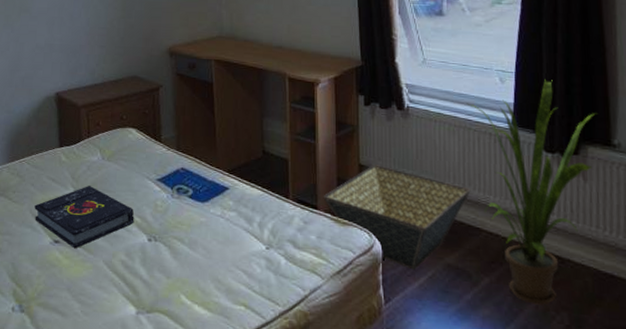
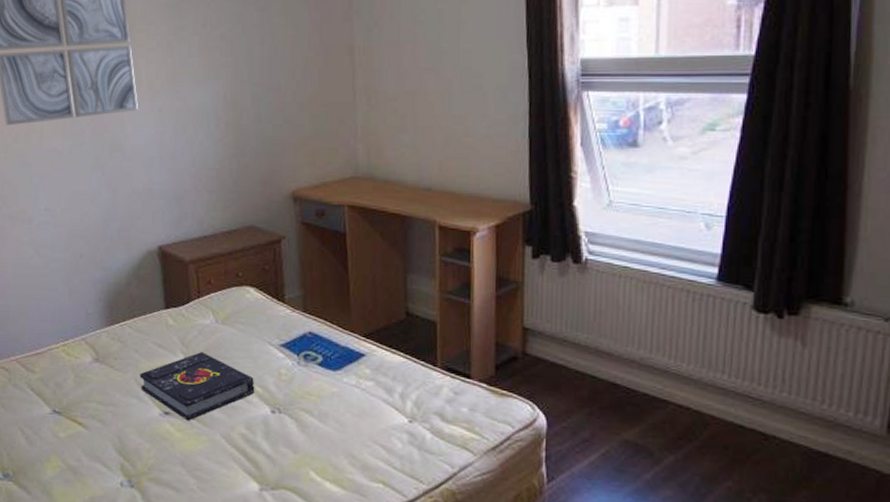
basket: present [323,164,471,270] -> none [478,327,659,447]
house plant: present [467,79,596,305] -> none [661,225,826,486]

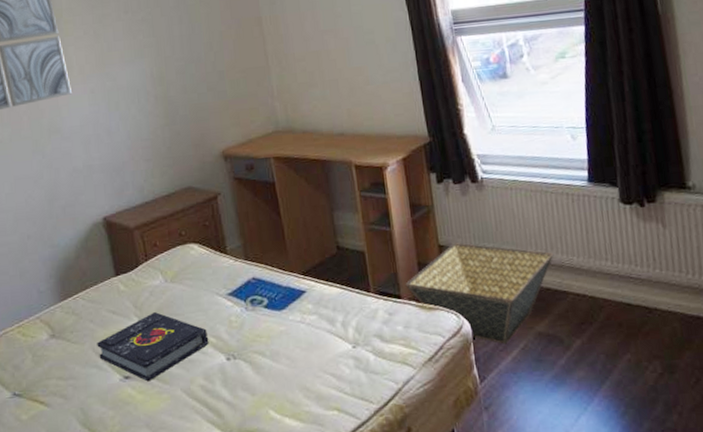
basket: none [478,327,659,447] -> present [405,243,554,344]

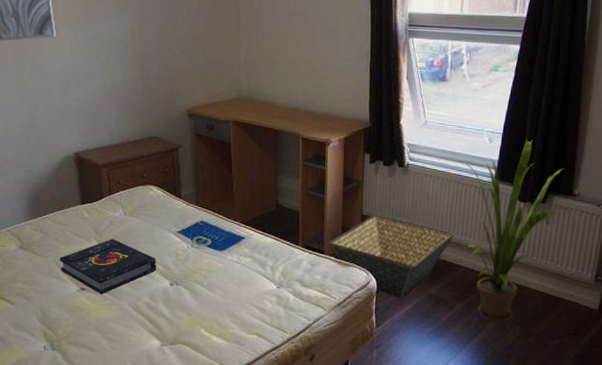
house plant: none [541,130,670,359] -> present [459,140,564,322]

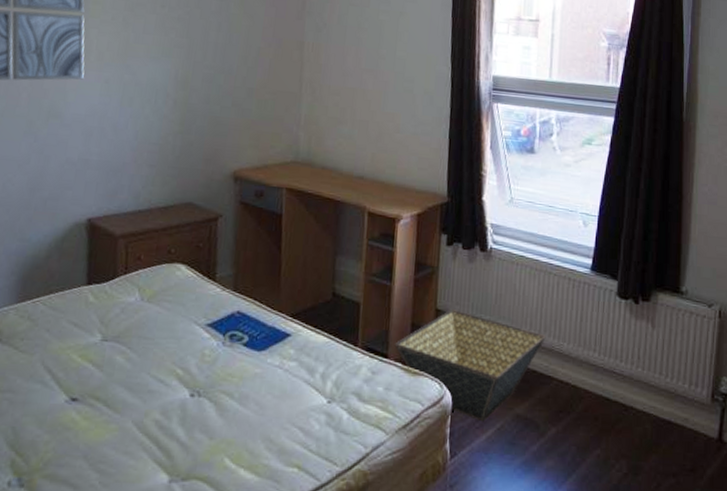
book: present [59,239,157,295] -> none [47,332,176,408]
house plant: present [459,140,564,322] -> none [549,224,669,454]

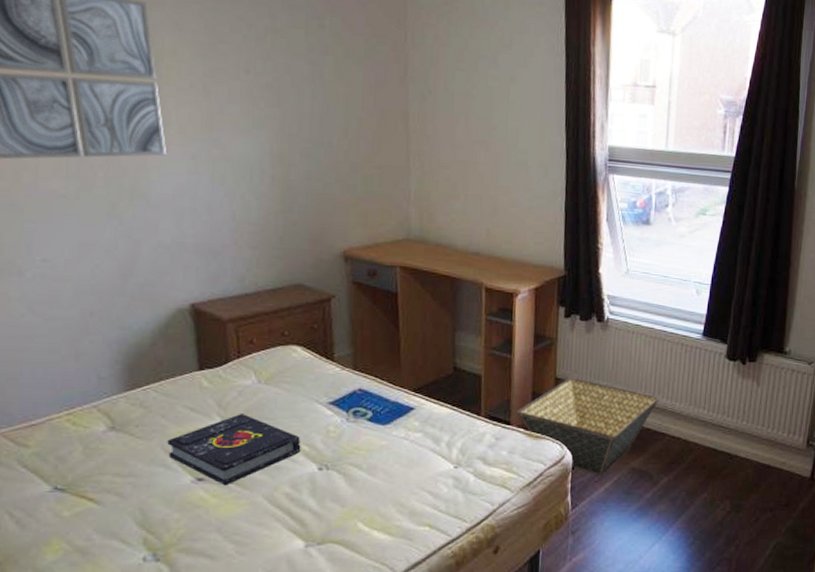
book: none [47,332,176,408] -> present [167,414,301,486]

